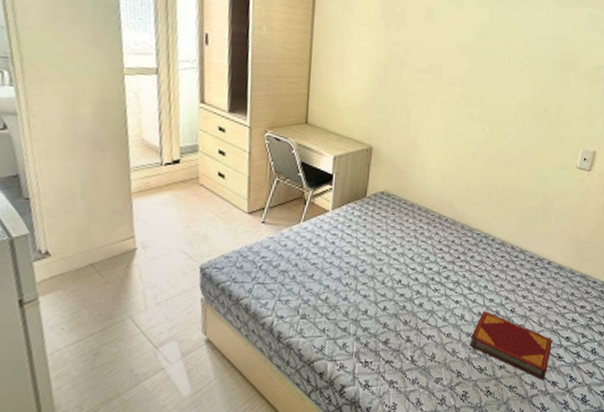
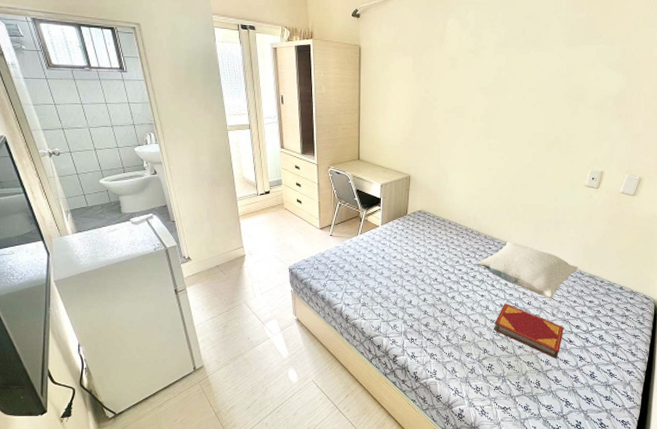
pillow: none [452,232,569,303] -> present [478,241,578,298]

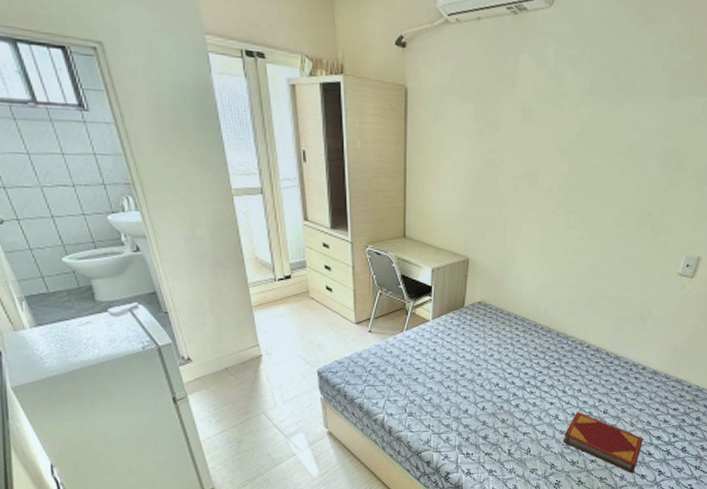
pillow: present [478,241,578,298] -> none [547,339,664,406]

